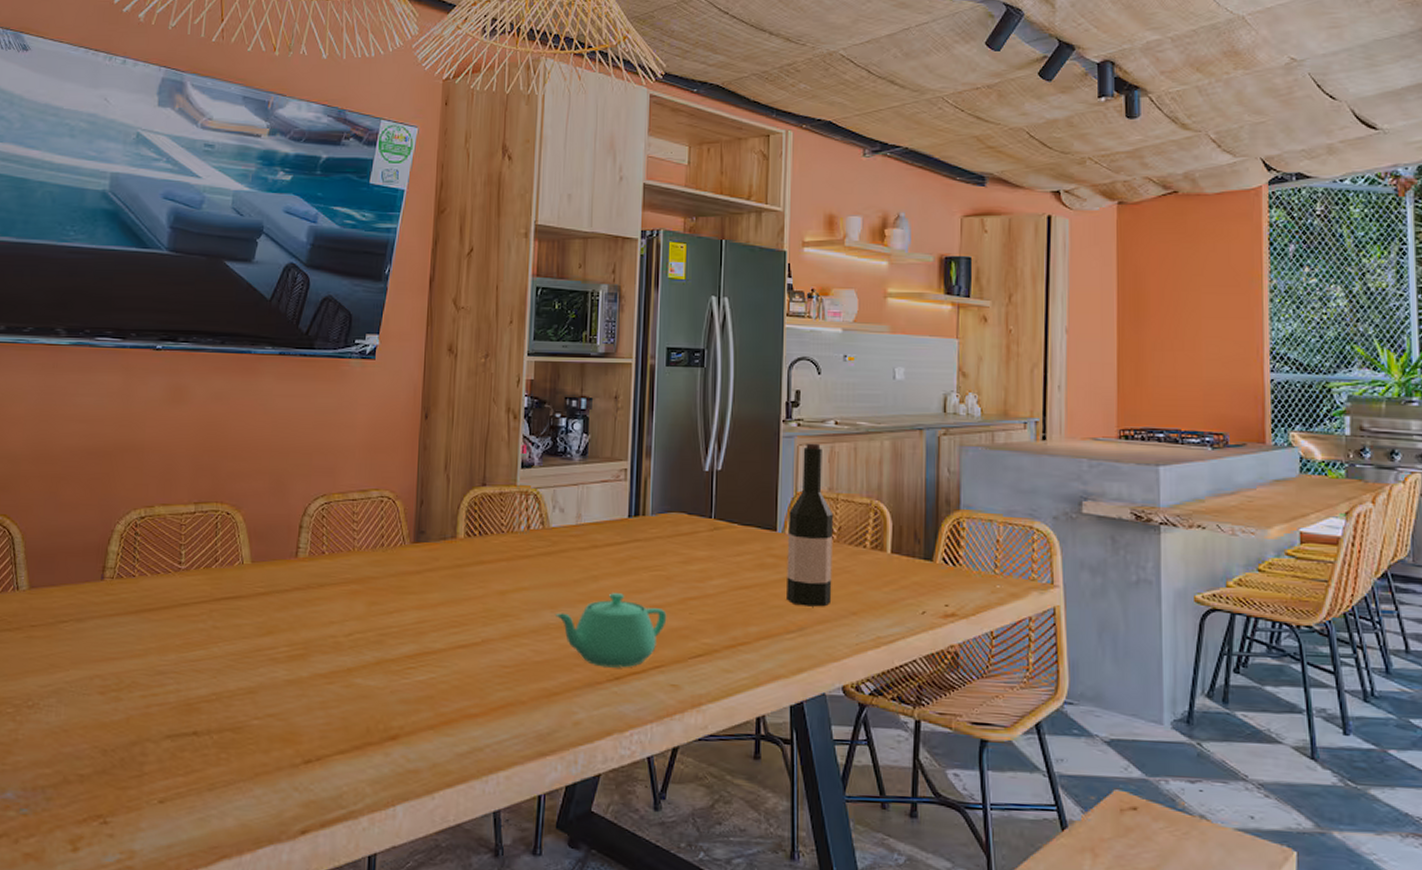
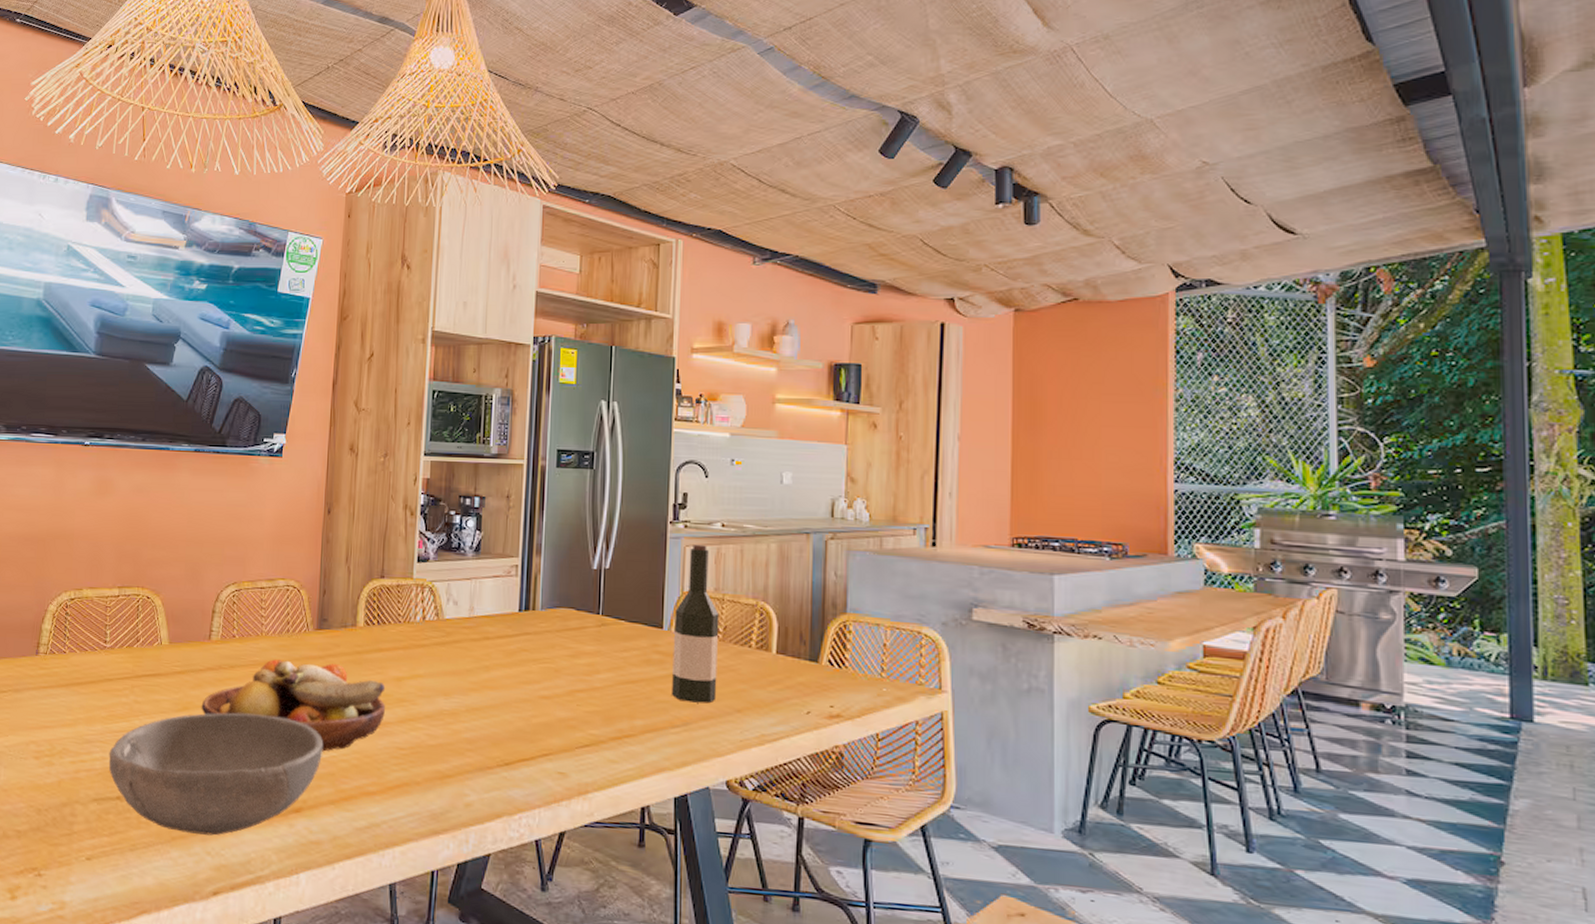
bowl: none [184,635,422,770] -> present [109,712,324,836]
fruit bowl: none [287,576,488,674] -> present [201,659,386,752]
teapot: present [554,593,667,668] -> none [448,683,555,755]

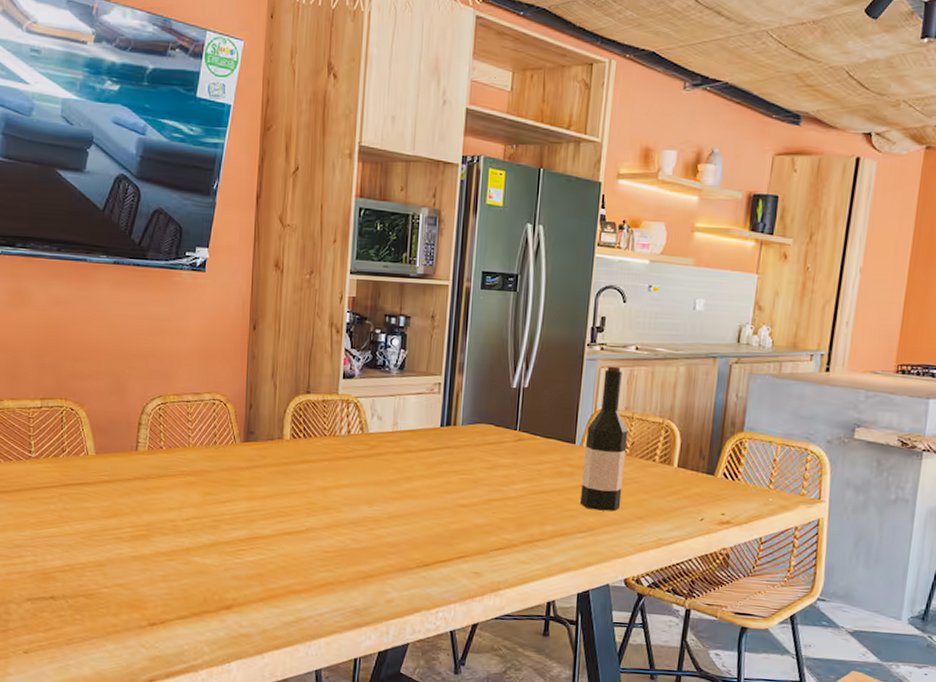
bowl: present [109,712,324,836] -> none [40,519,252,631]
fruit bowl: present [201,659,386,752] -> none [131,469,312,555]

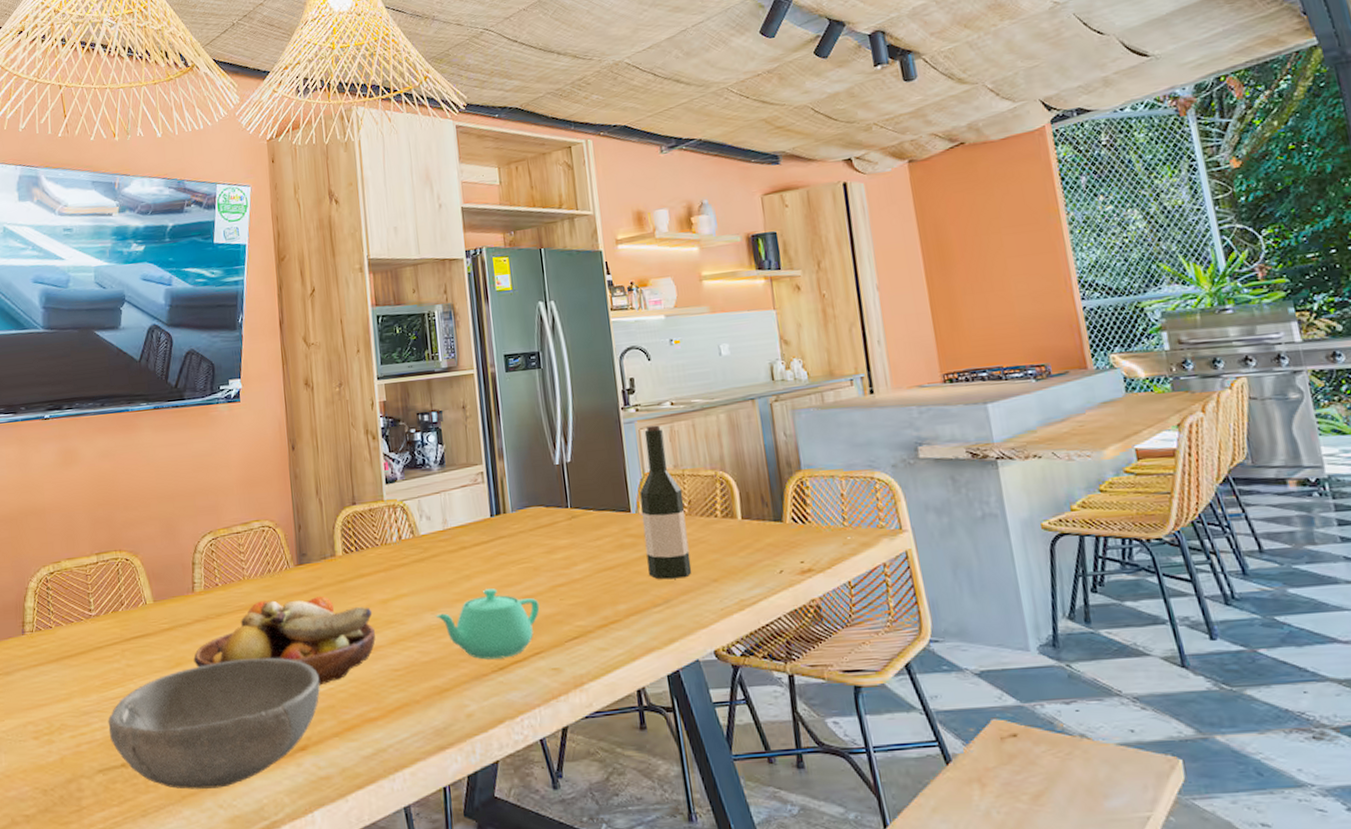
bowl: none [40,519,252,631] -> present [108,657,320,789]
fruit bowl: none [131,469,312,555] -> present [193,596,376,686]
teapot: none [371,492,472,557] -> present [435,588,540,660]

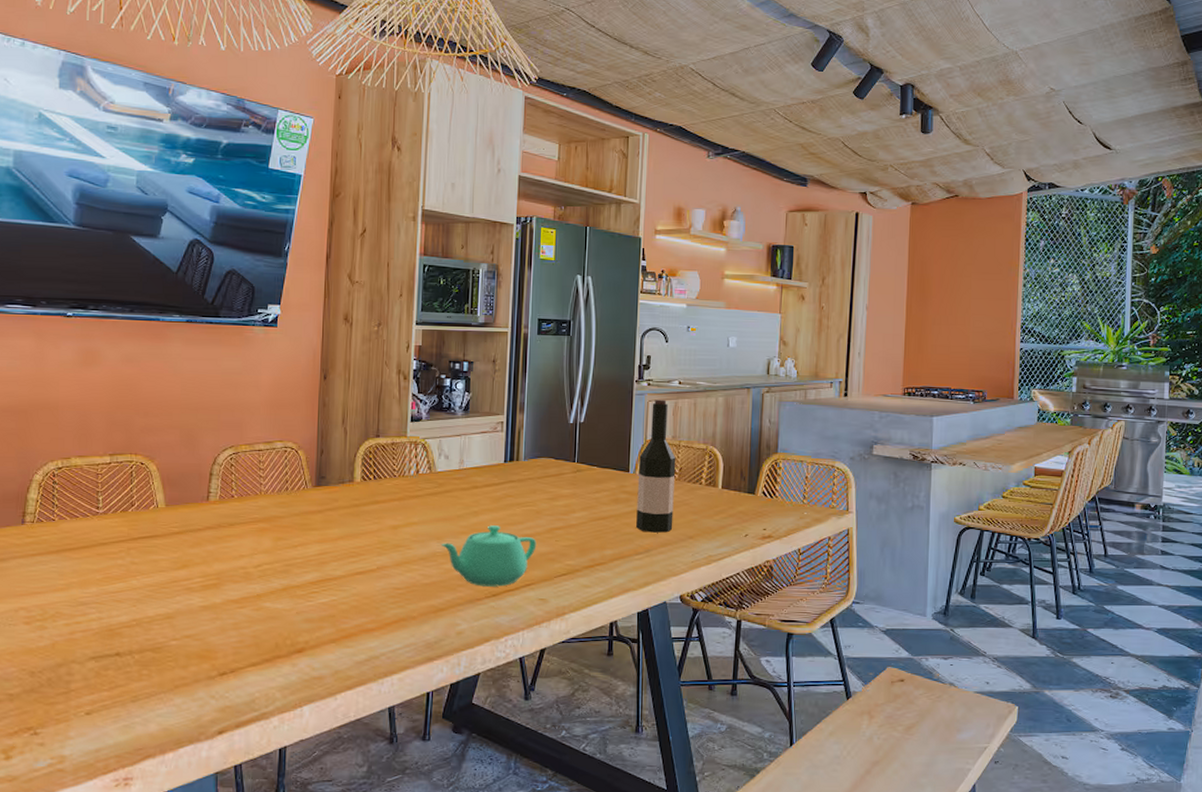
bowl: present [108,657,320,789] -> none [106,567,324,681]
fruit bowl: present [193,596,376,686] -> none [201,516,382,597]

